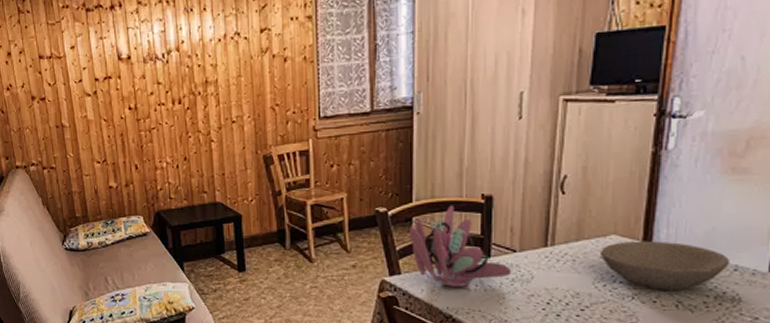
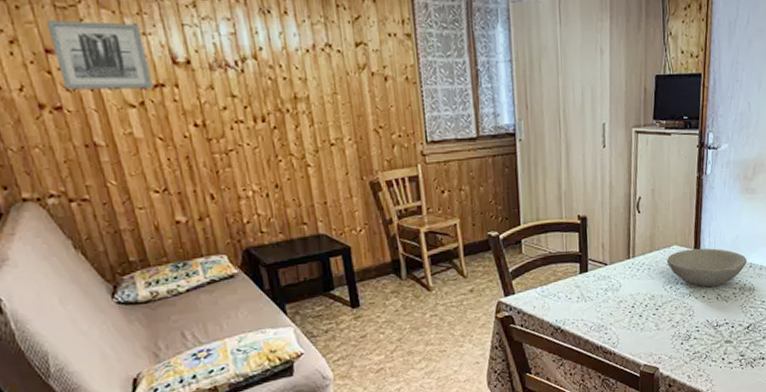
wall art: none [42,30,104,85] -> present [46,21,153,90]
flower: present [408,205,512,287] -> none [519,226,605,301]

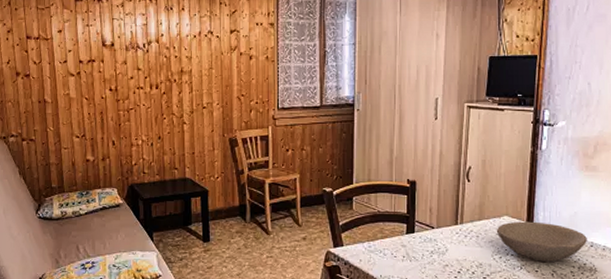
wall art: present [46,21,153,90] -> none [31,17,88,63]

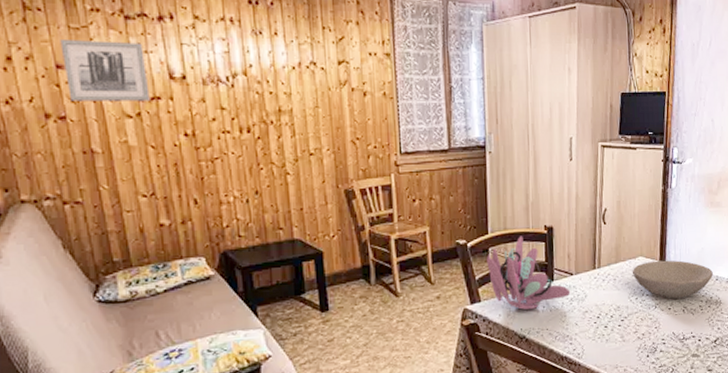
wall art: none [31,17,88,63] -> present [60,40,150,101]
flower: none [349,188,431,257] -> present [486,236,571,310]

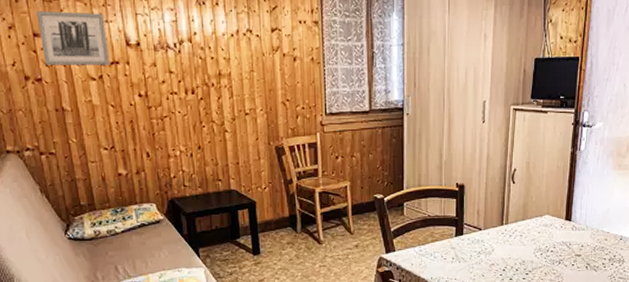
flower: present [486,236,571,310] -> none [401,192,479,260]
bowl: present [632,260,713,299] -> none [538,219,617,256]

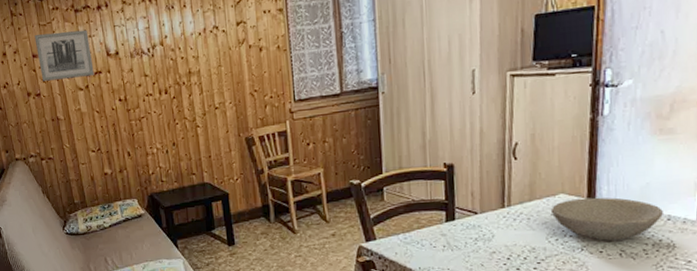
bowl: none [538,219,617,256] -> present [550,197,663,241]

